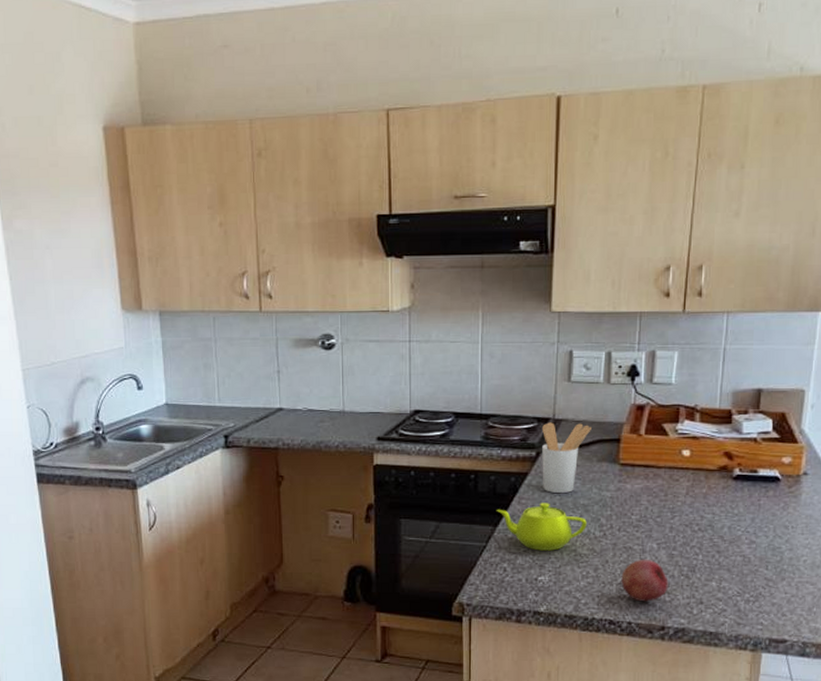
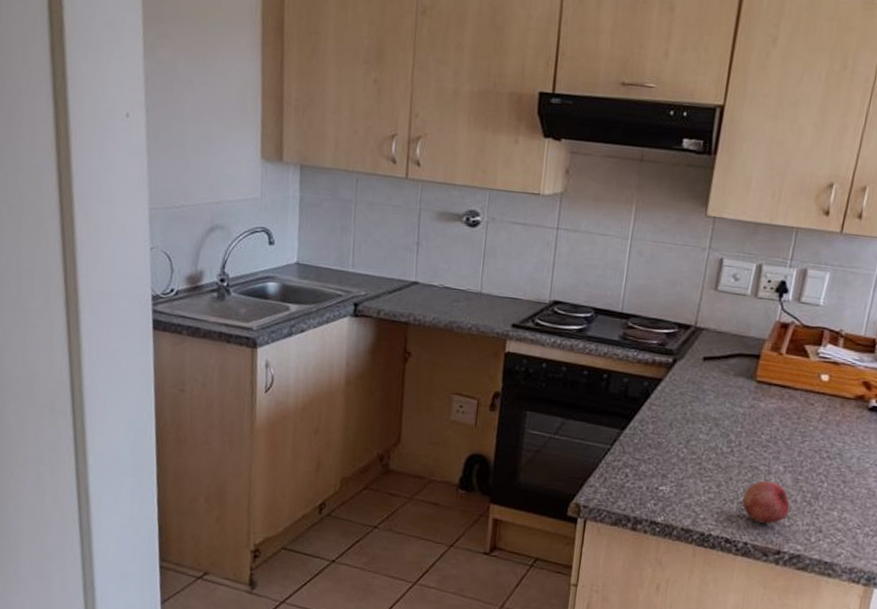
teapot: present [496,503,587,551] -> none [625,411,716,462]
utensil holder: present [541,422,591,494] -> none [675,329,733,405]

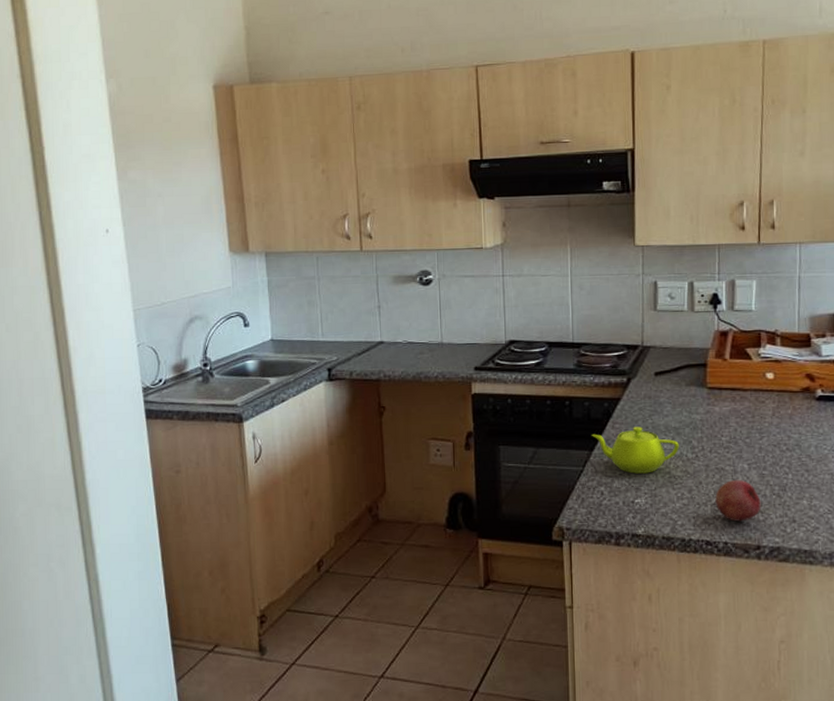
teapot: none [625,411,716,462] -> present [591,426,679,474]

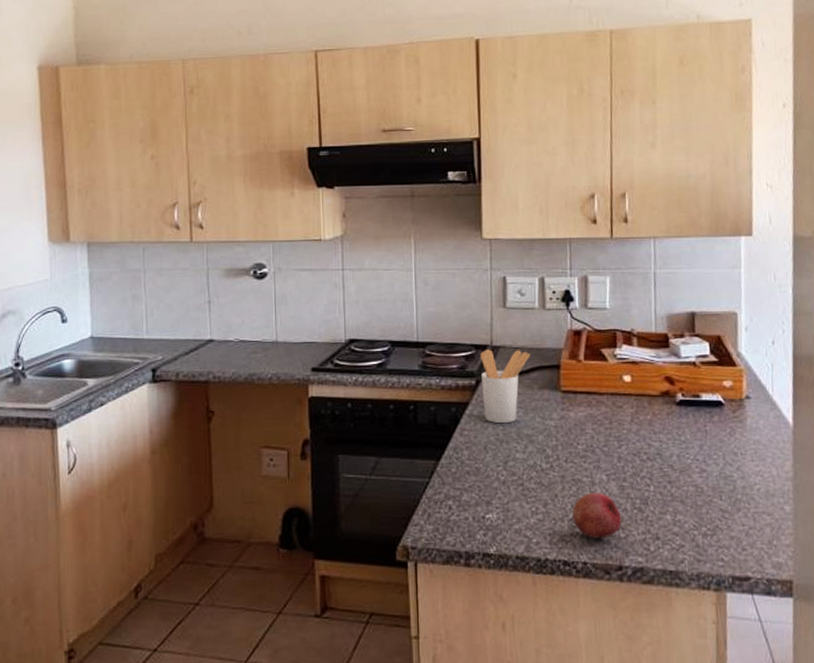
teapot: present [591,426,679,474] -> none [437,433,533,486]
utensil holder: none [631,349,679,418] -> present [479,349,530,424]

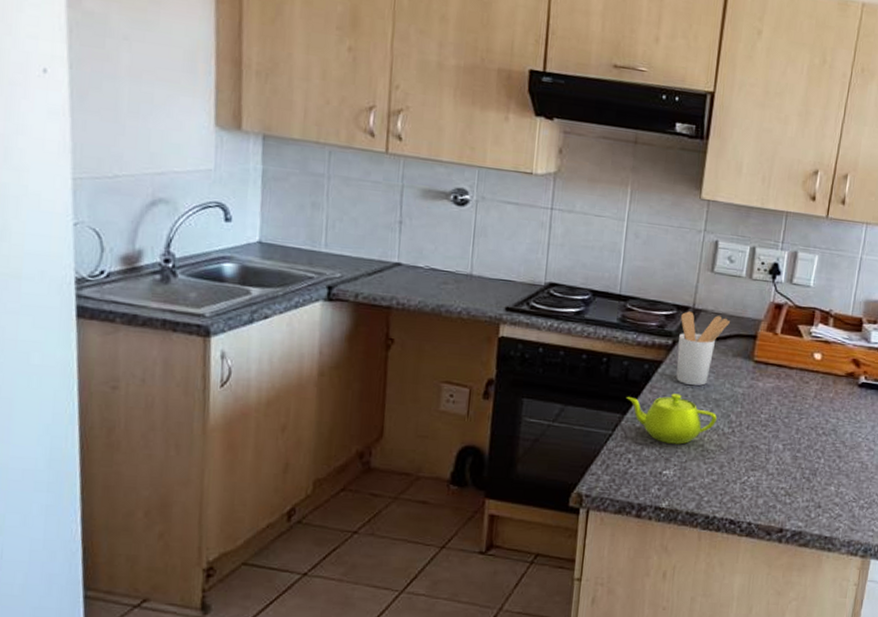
teapot: none [437,433,533,486] -> present [626,393,717,445]
fruit: present [572,491,622,539] -> none [744,459,791,503]

